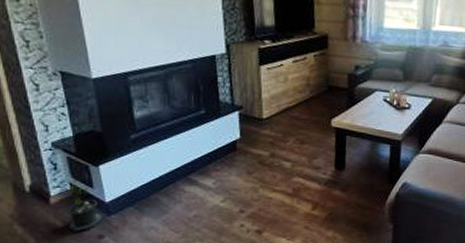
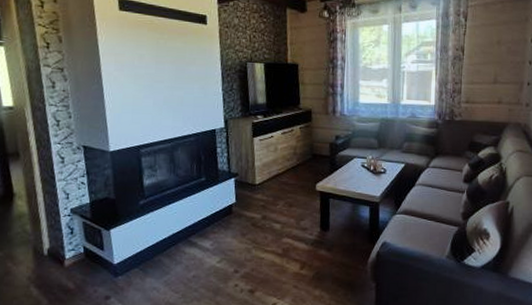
potted plant: present [67,180,103,233] -> none [79,244,110,294]

